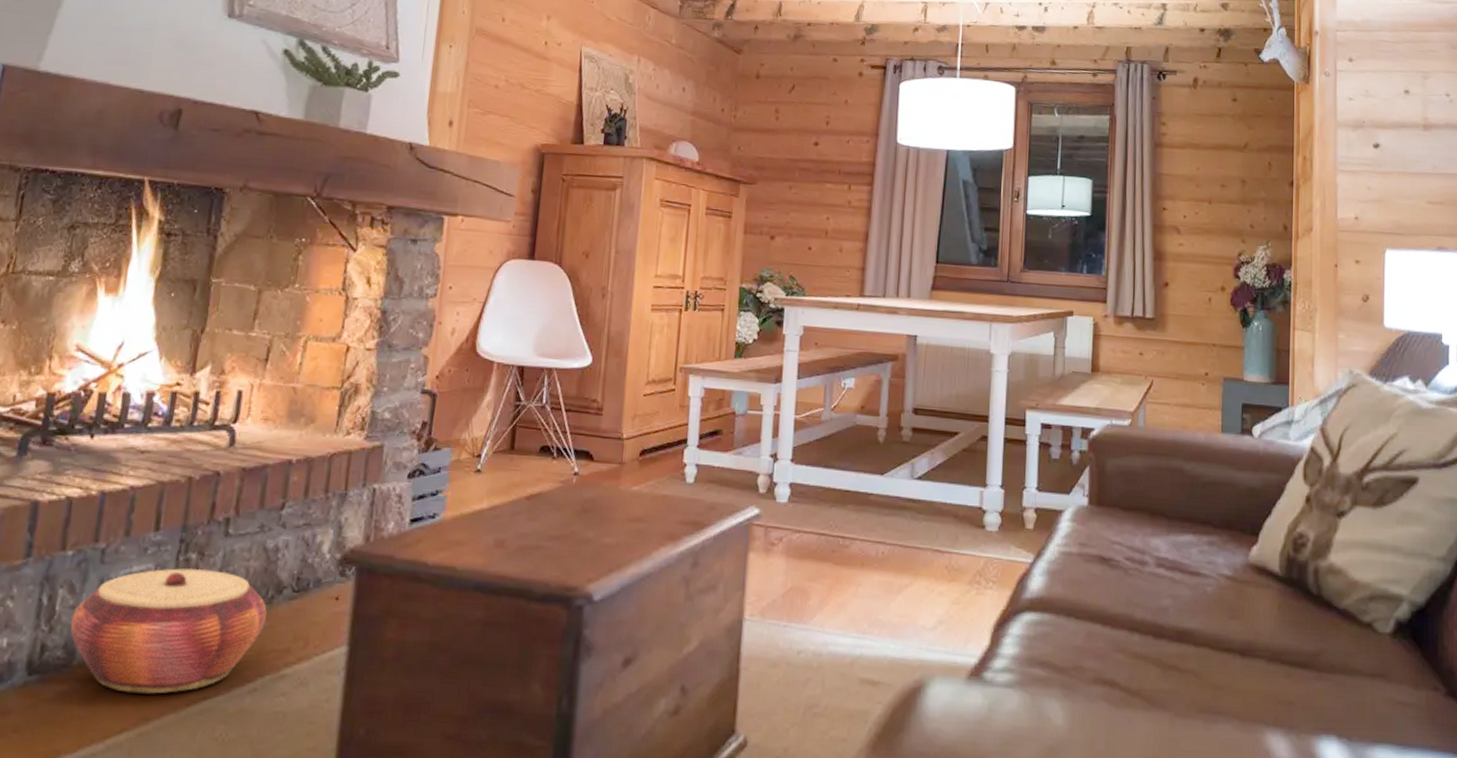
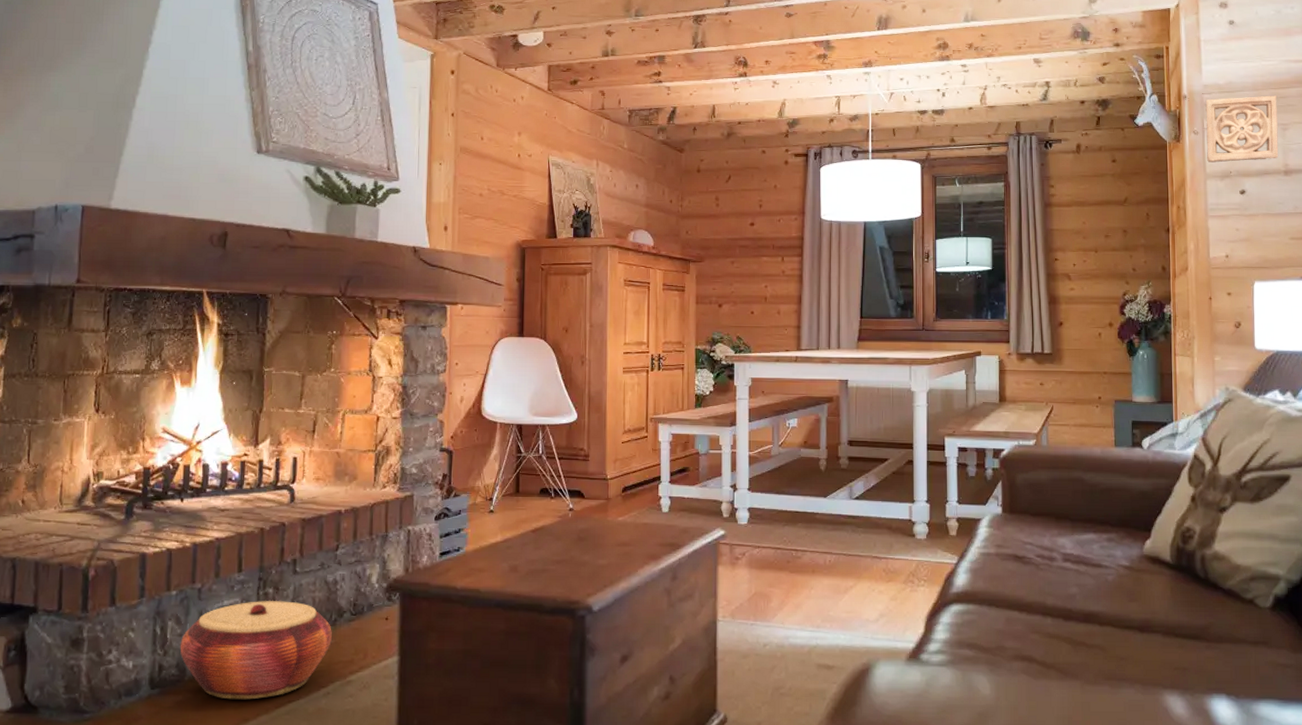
wall ornament: none [1338,37,1418,111] -> present [1205,95,1279,163]

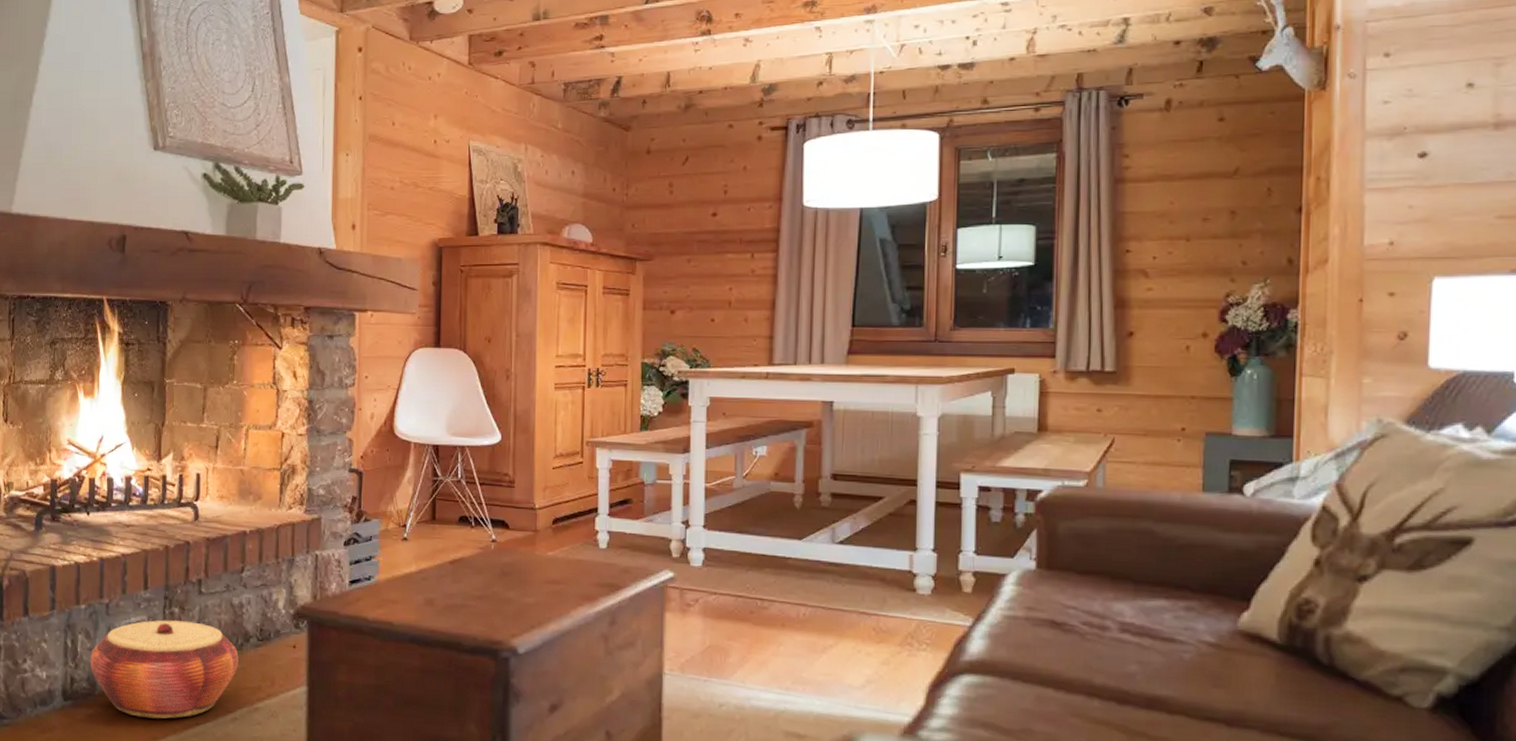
wall ornament: present [1205,95,1279,163] -> none [1368,18,1489,116]

